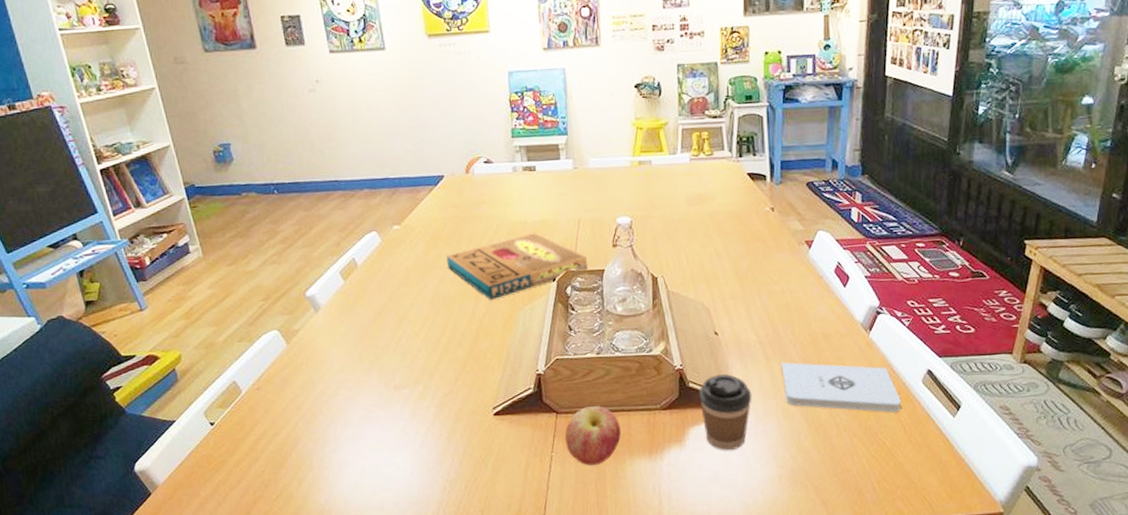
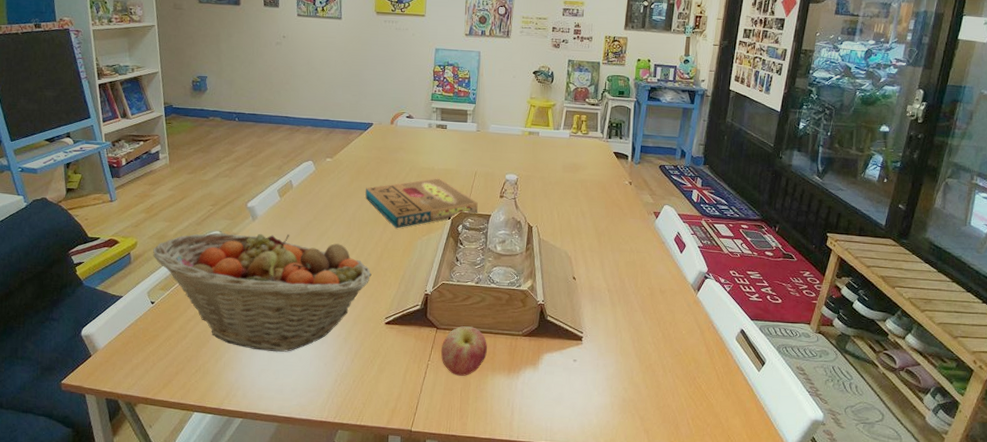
fruit basket: none [201,324,469,464] -> present [153,233,372,352]
coffee cup: present [699,373,752,451] -> none [554,312,598,378]
notepad: present [781,362,901,413] -> none [624,308,718,361]

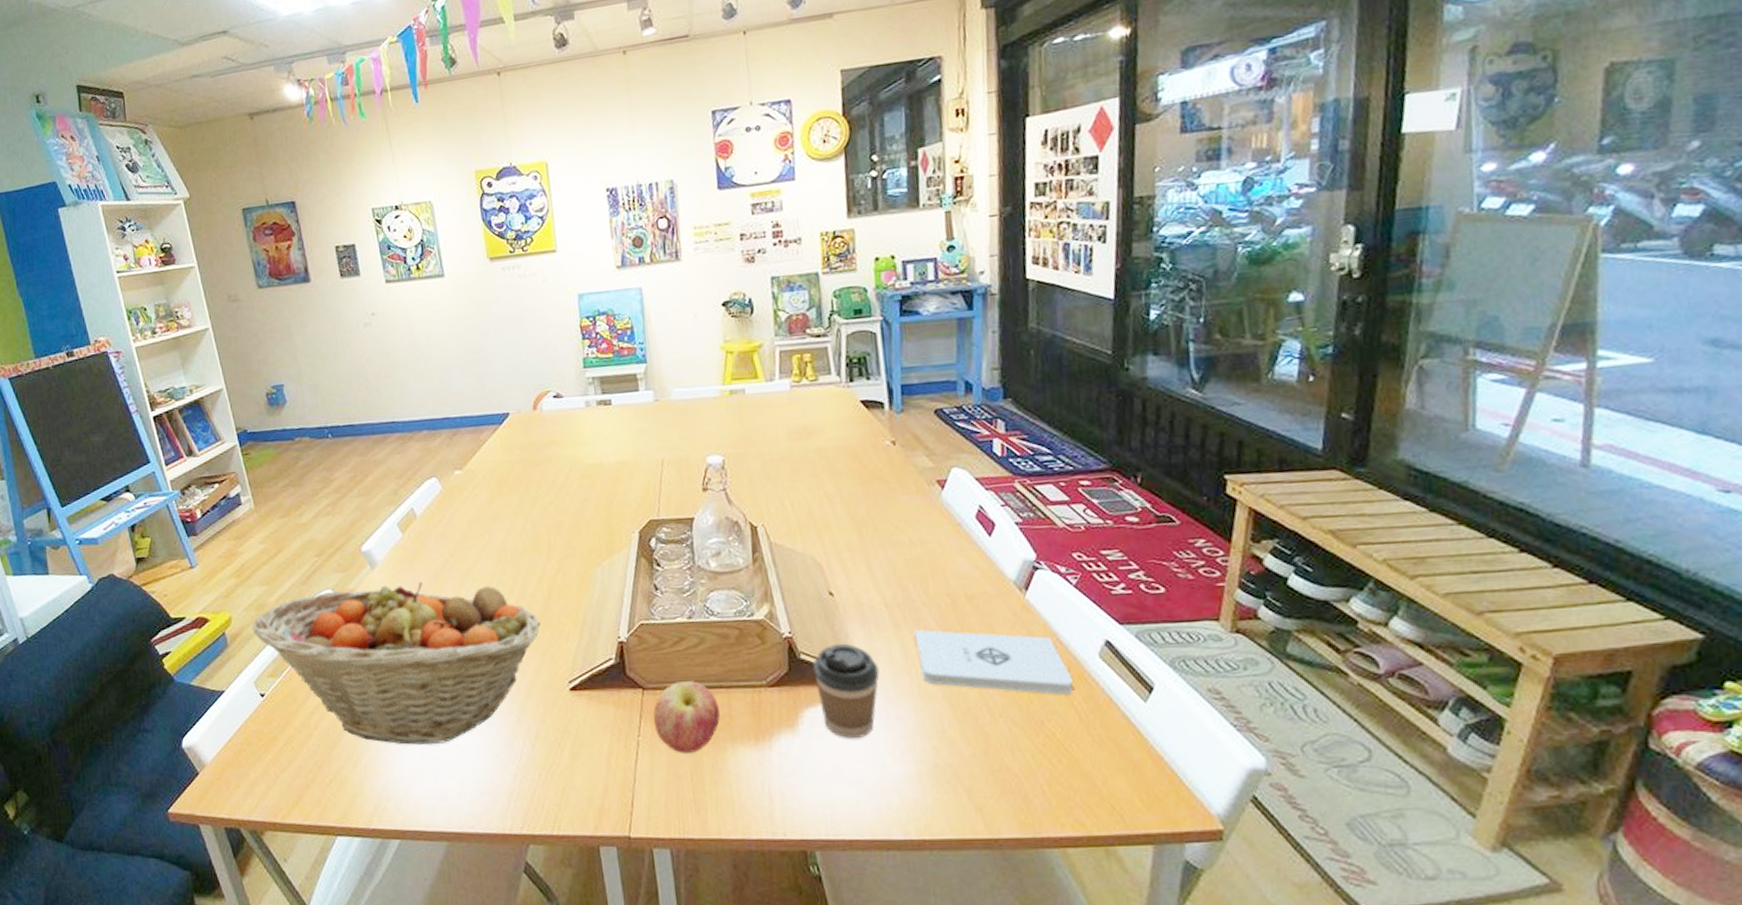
pizza box: present [365,178,478,229] -> none [513,476,674,555]
coffee cup: none [554,312,598,378] -> present [813,643,880,740]
notepad: none [624,308,718,361] -> present [914,629,1074,695]

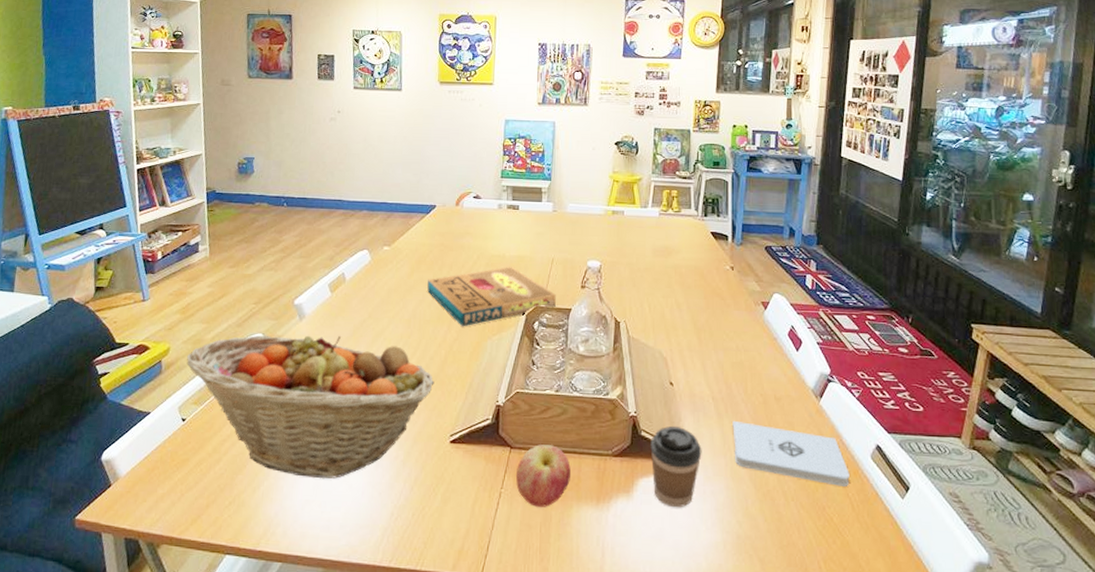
pizza box: none [513,476,674,555] -> present [427,267,556,327]

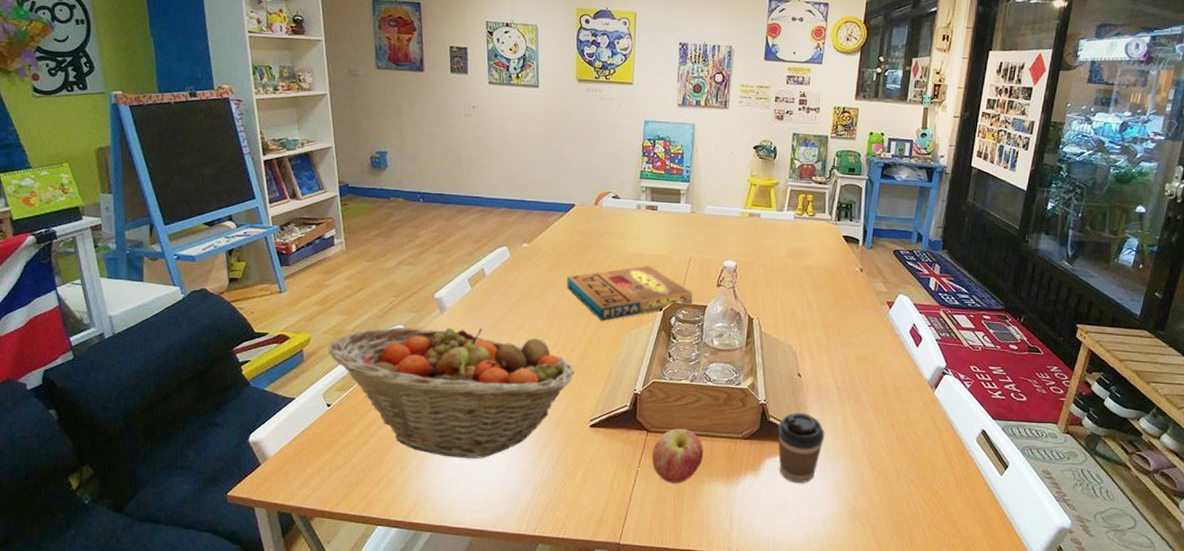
notepad: present [733,420,850,486] -> none [854,408,956,465]

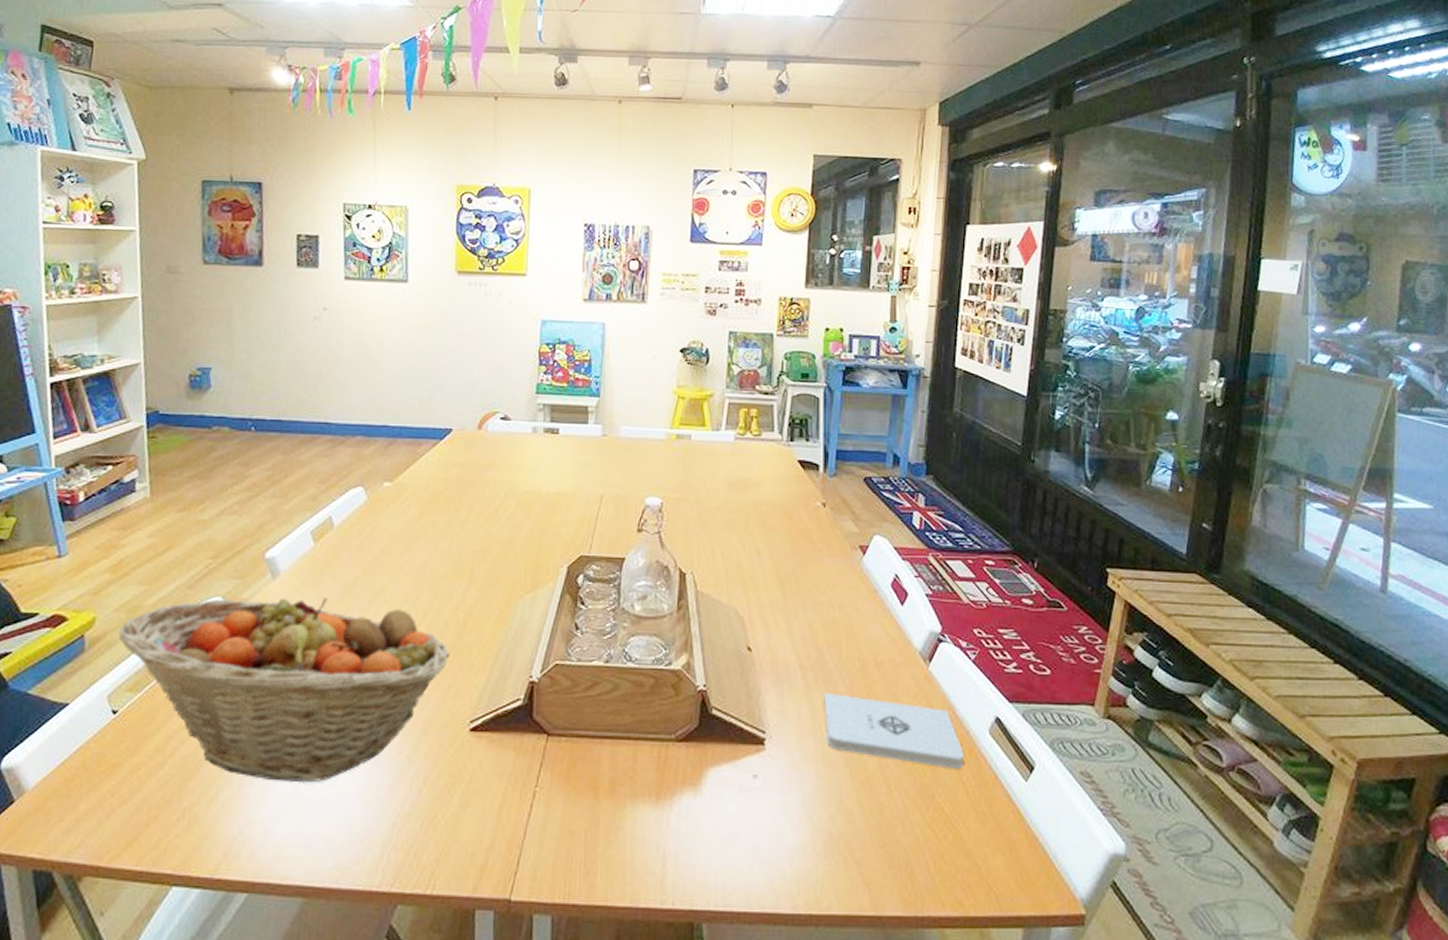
pizza box: present [567,265,693,322] -> none [441,506,606,584]
apple: present [651,429,703,483] -> none [553,730,624,808]
coffee cup: present [777,412,825,484] -> none [723,701,787,803]
notepad: none [854,408,956,465] -> present [824,692,964,769]

